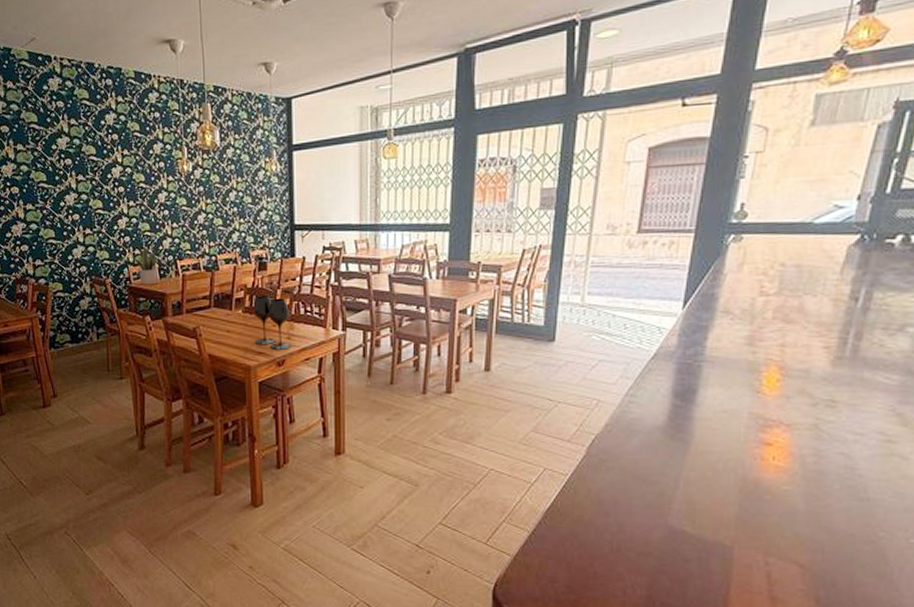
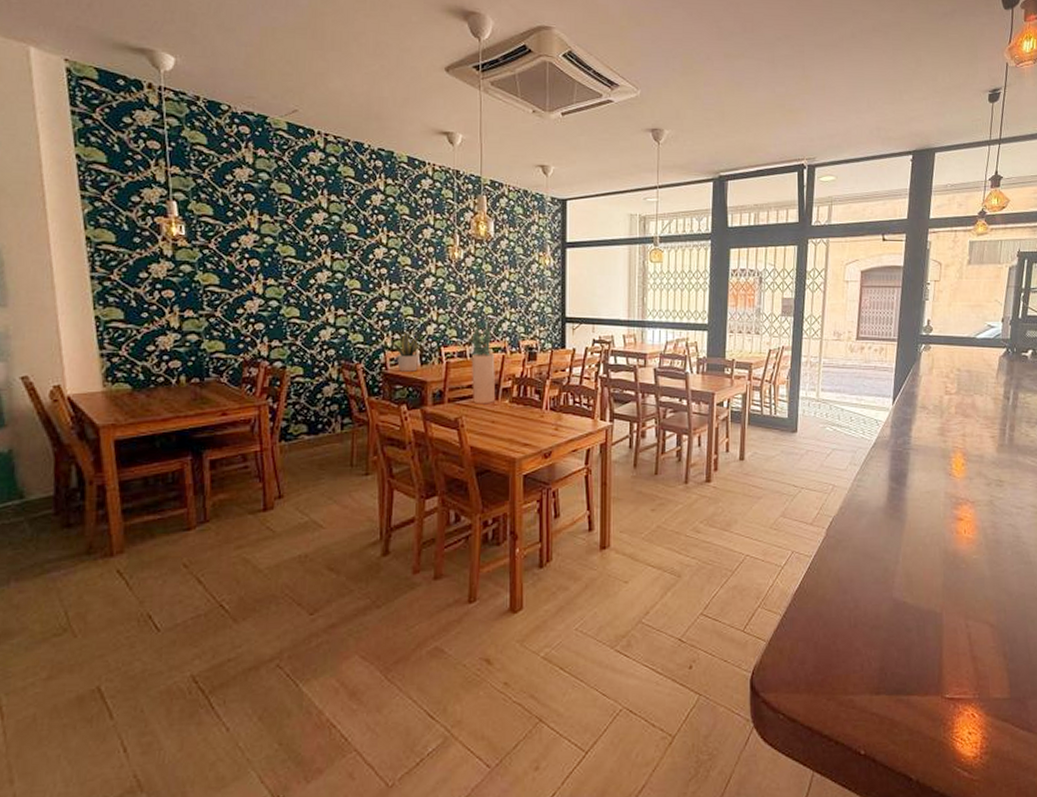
vase: none [204,232,230,315] -> present [471,321,496,404]
wine glass: present [253,295,291,350] -> none [521,386,559,441]

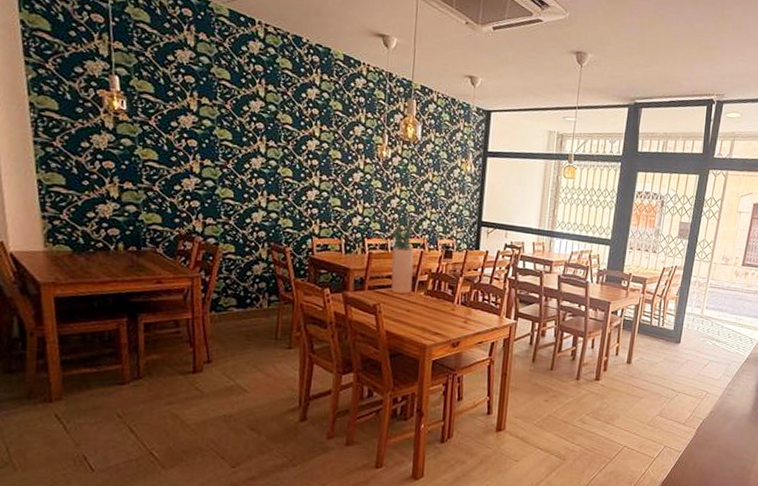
potted plant: present [392,329,424,373] -> none [319,219,350,260]

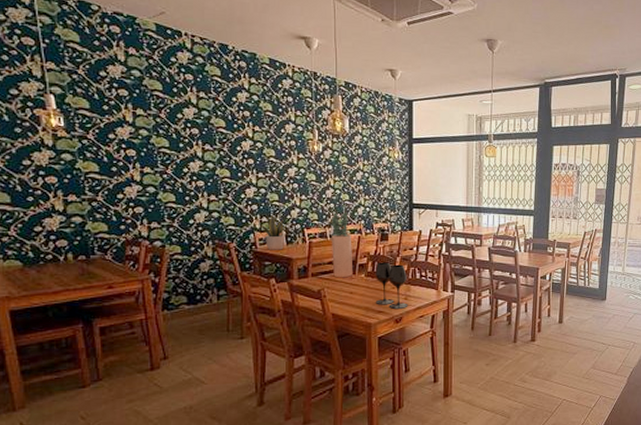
potted plant: none [319,219,350,260] -> present [260,213,289,251]
wine glass: none [433,281,469,333] -> present [375,262,408,309]

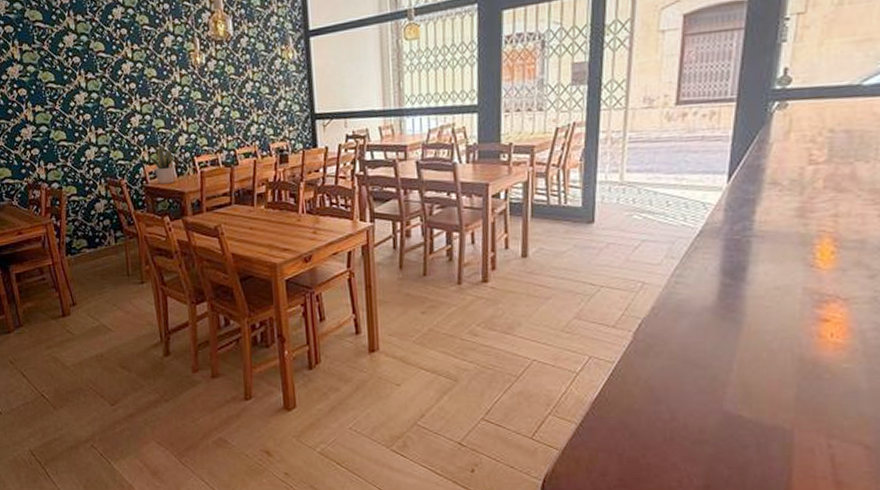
vase: present [331,206,354,278] -> none [223,126,252,212]
wine glass: present [375,262,408,309] -> none [276,189,318,245]

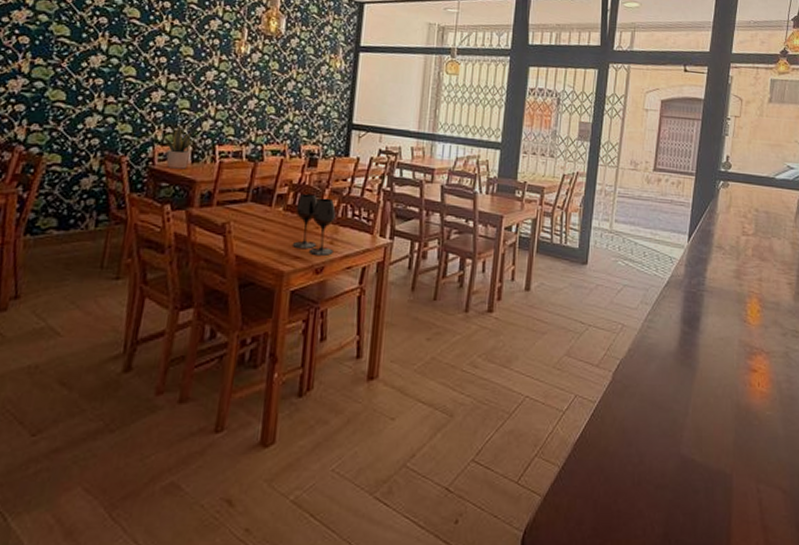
wine glass: none [276,189,318,245] -> present [293,193,336,256]

